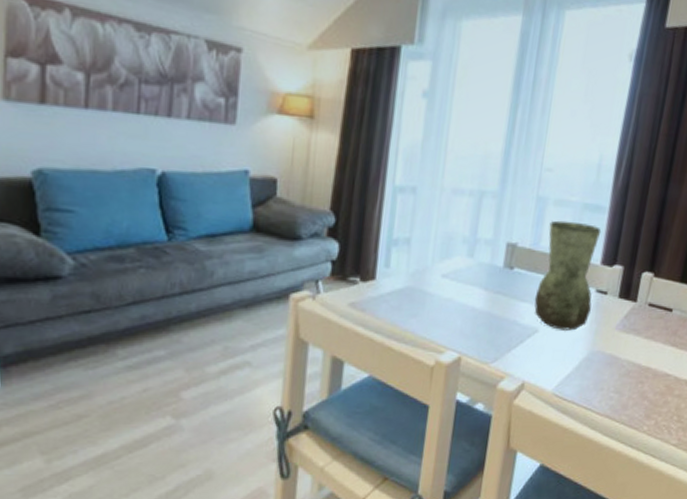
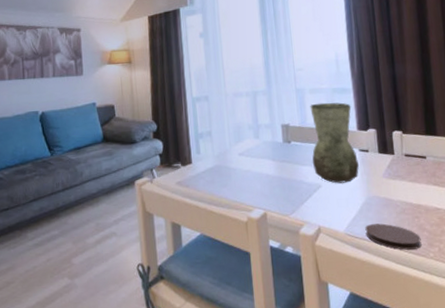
coaster: none [576,385,639,420] -> present [365,223,422,250]

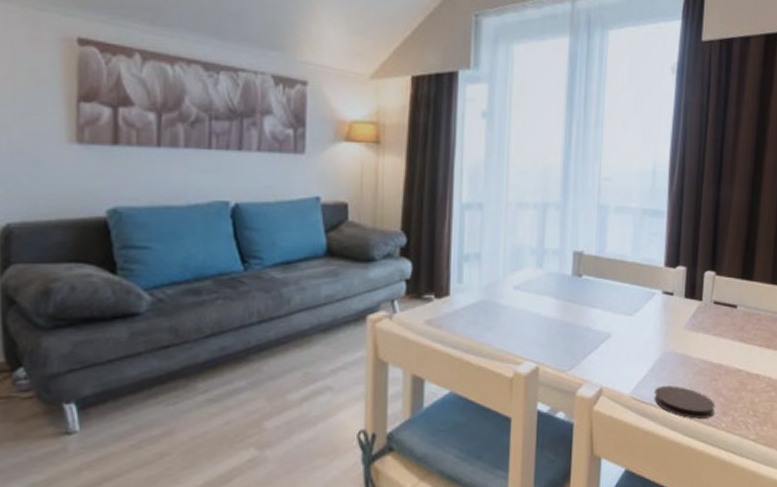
vase: present [310,102,360,184] -> none [604,226,662,333]

